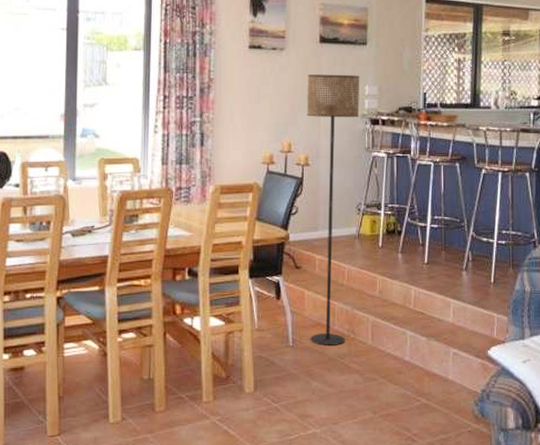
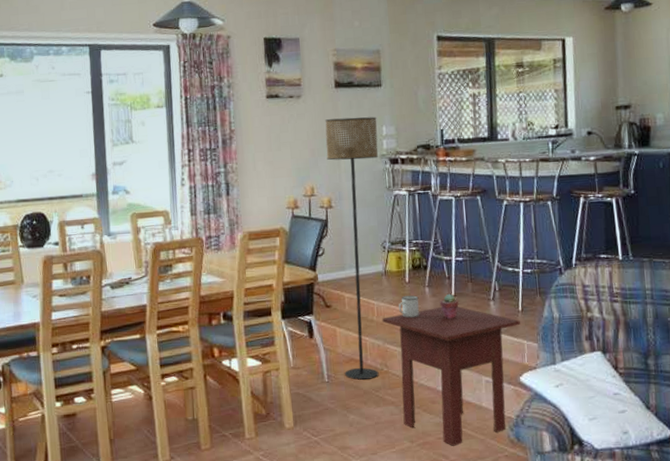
side table: none [352,274,491,419] -> present [381,306,520,446]
mug: none [369,260,391,283] -> present [398,295,419,318]
potted succulent: none [411,261,431,287] -> present [439,293,459,319]

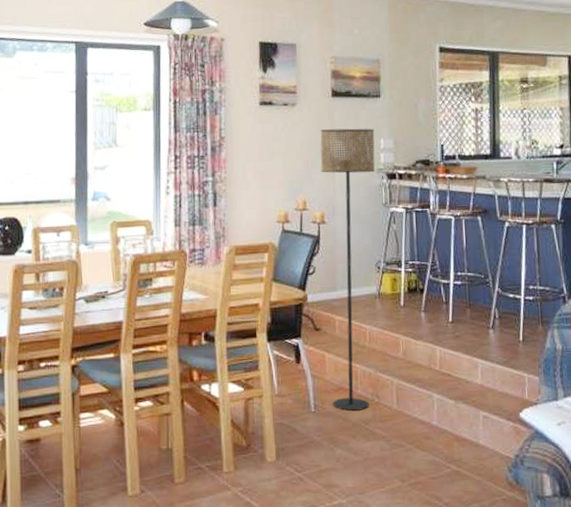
side table: present [381,306,520,446] -> none [374,333,521,487]
mug: present [398,295,419,318] -> none [391,320,414,344]
potted succulent: present [439,293,459,319] -> none [435,319,456,347]

